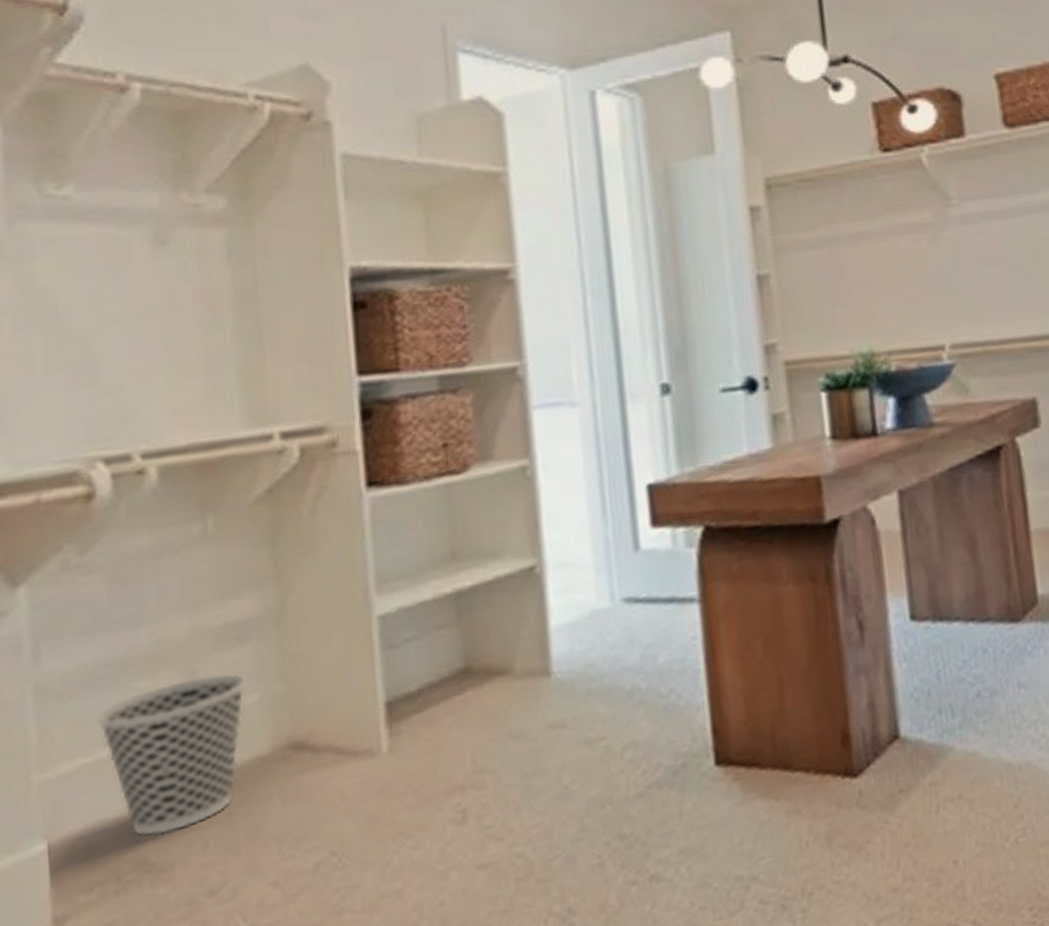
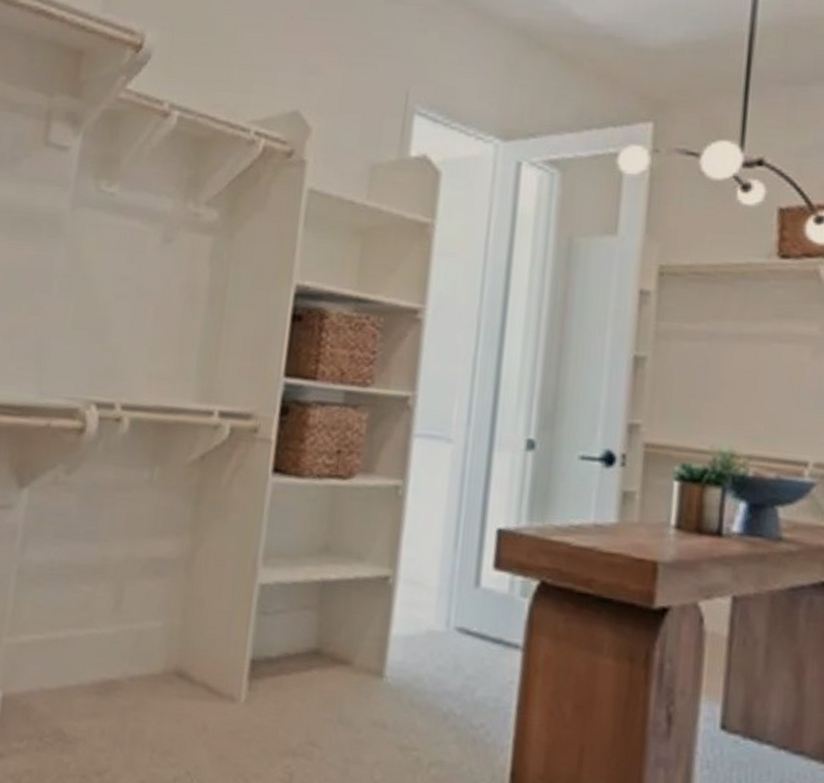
wastebasket: present [97,673,248,836] -> none [52,594,156,714]

